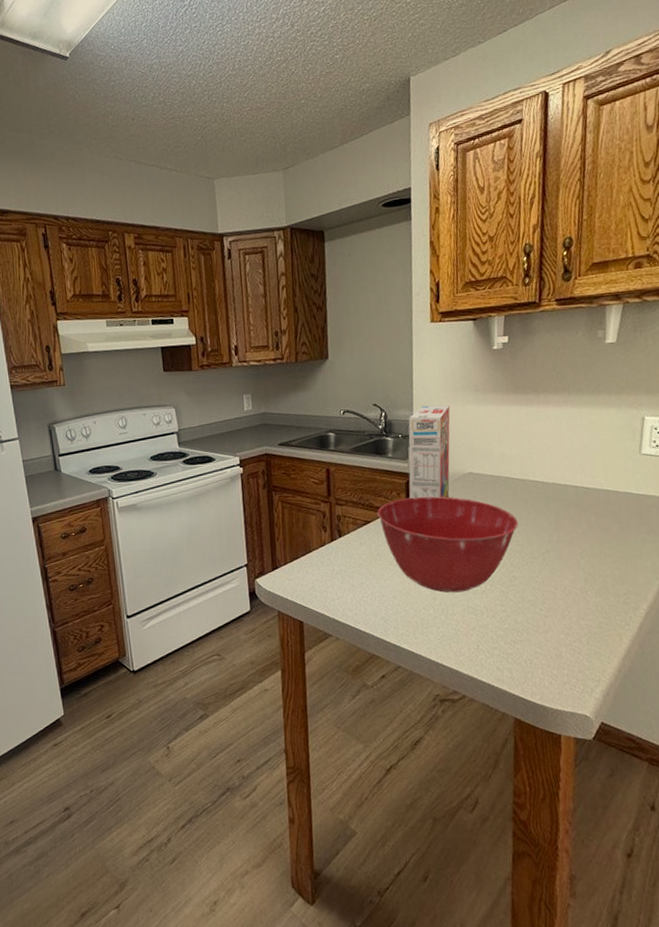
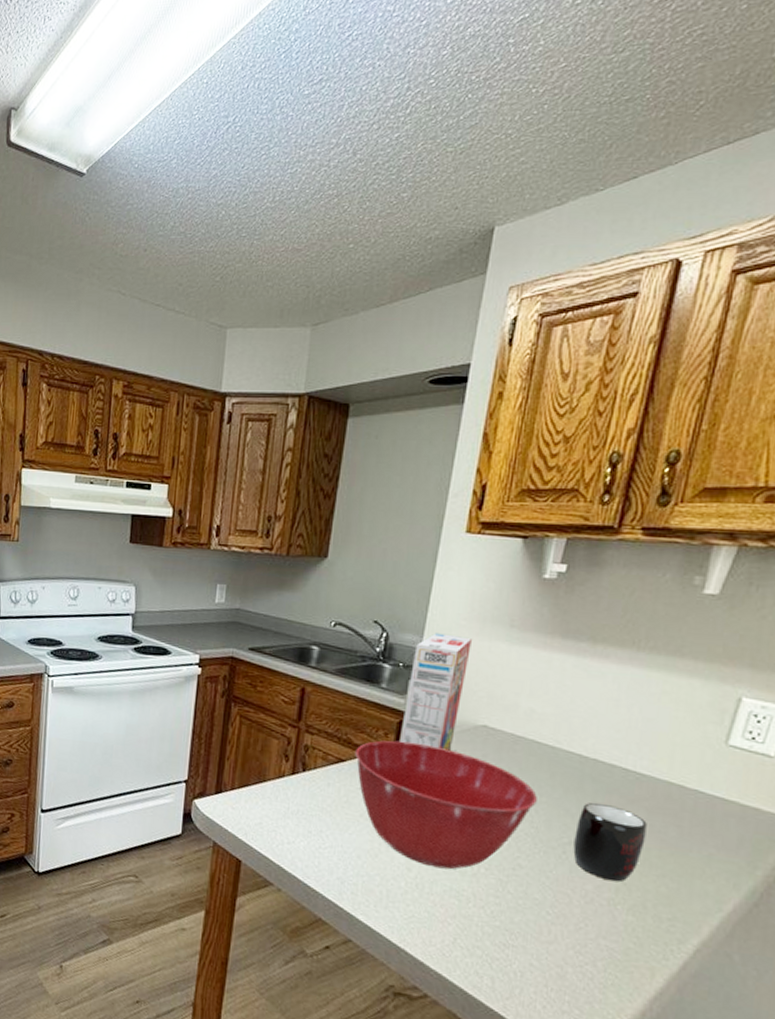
mug: none [549,516,599,575] -> present [573,802,647,882]

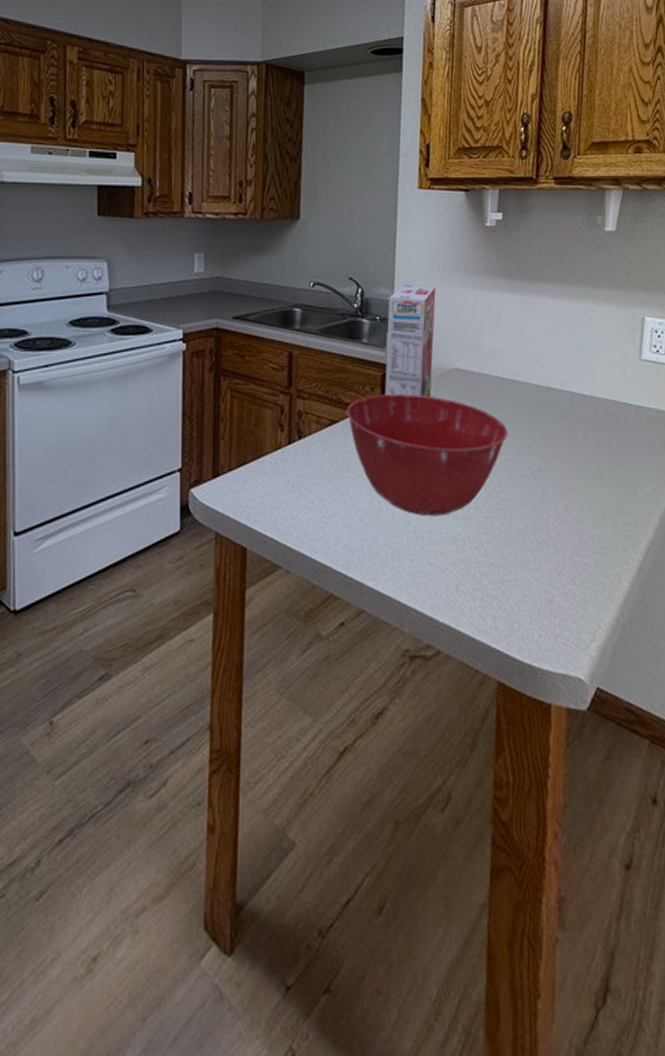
mug: present [573,802,647,882] -> none [542,427,596,499]

